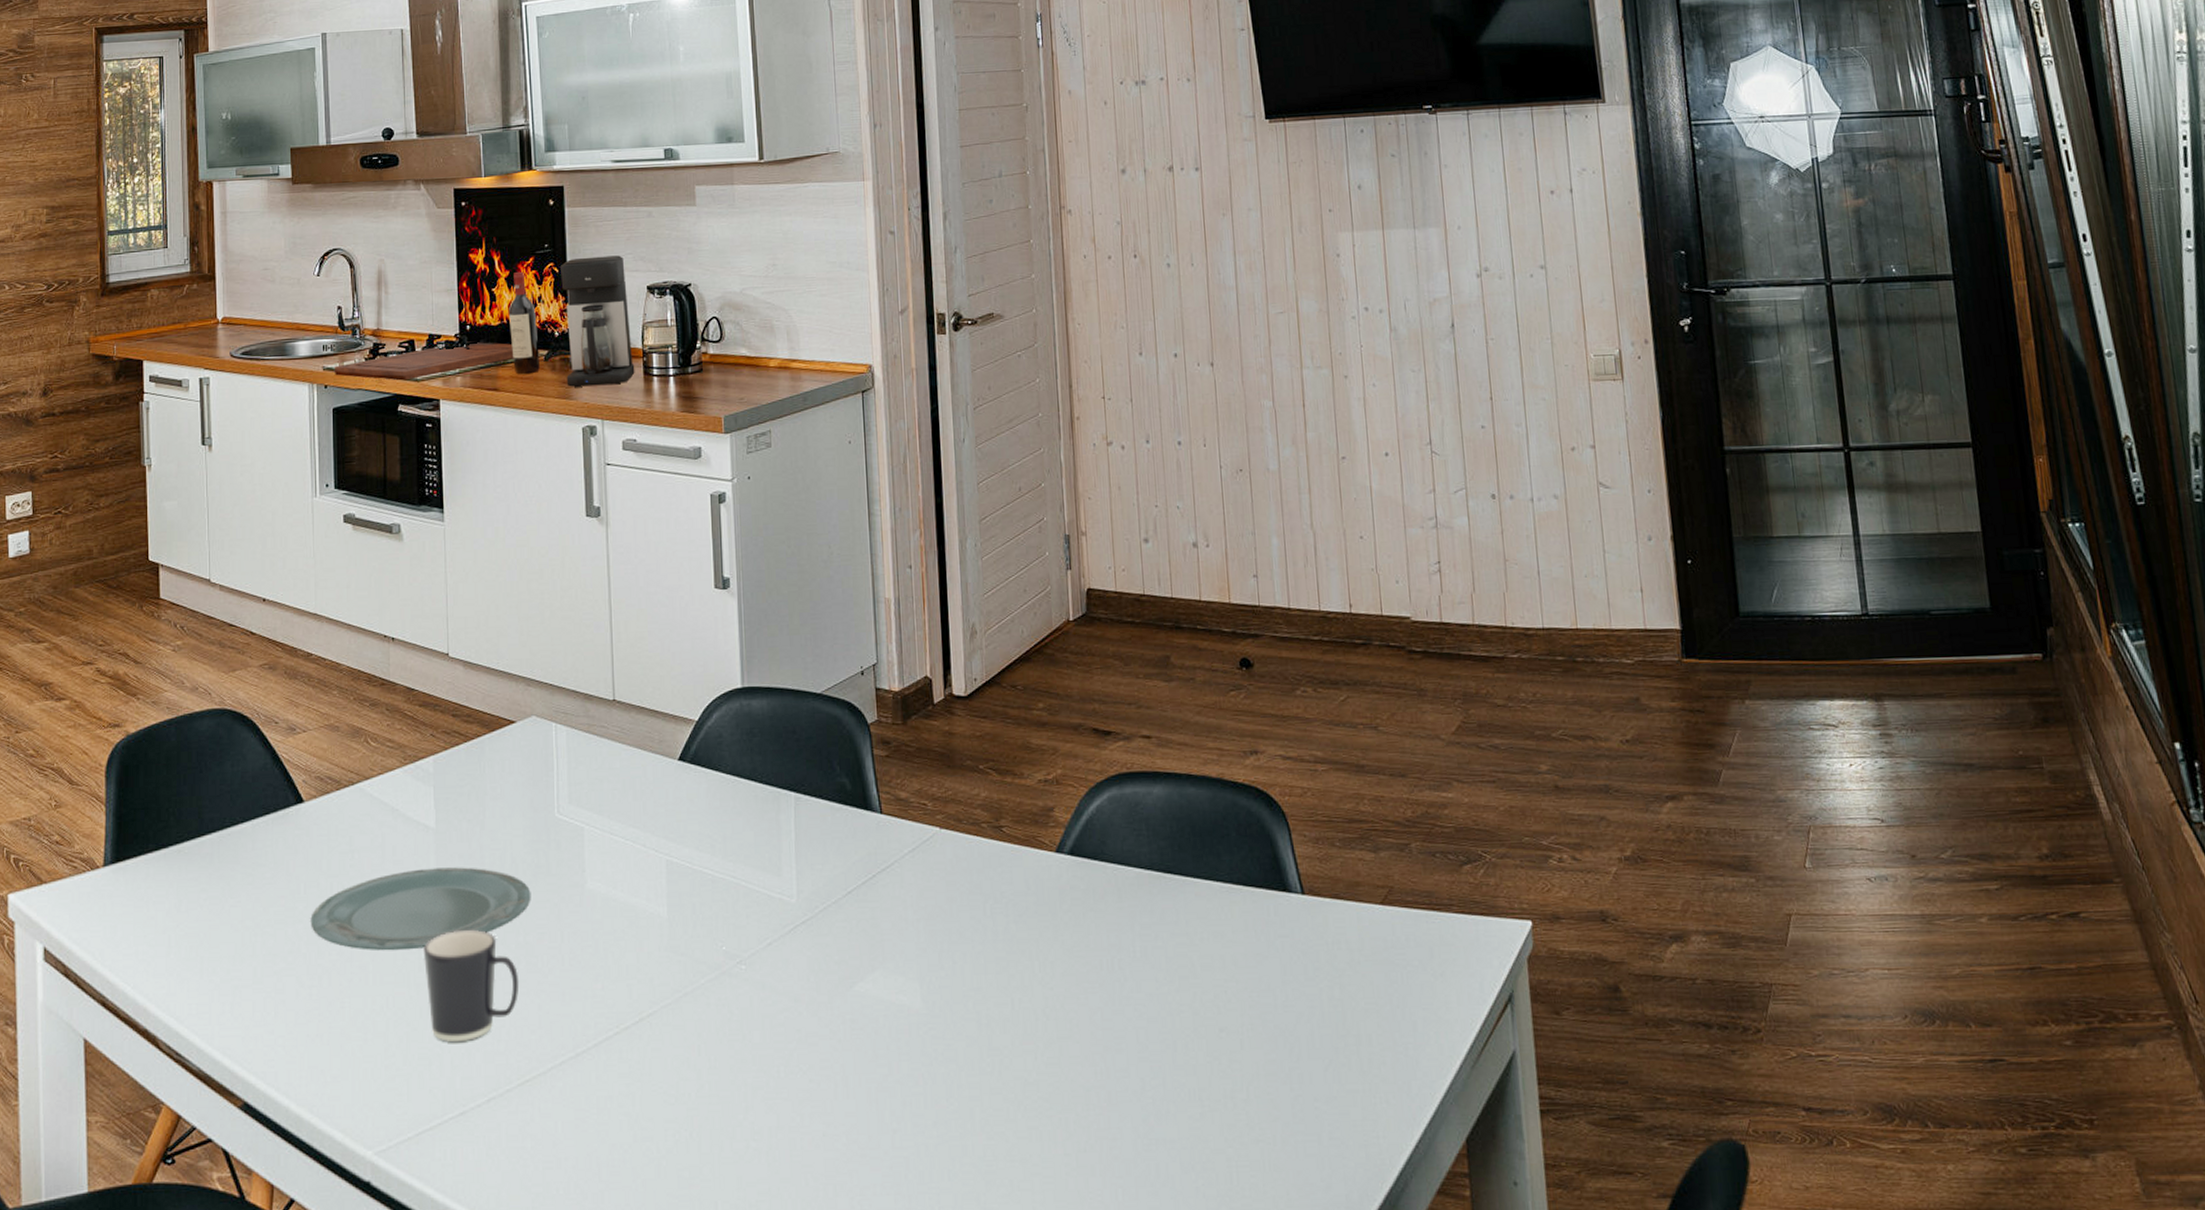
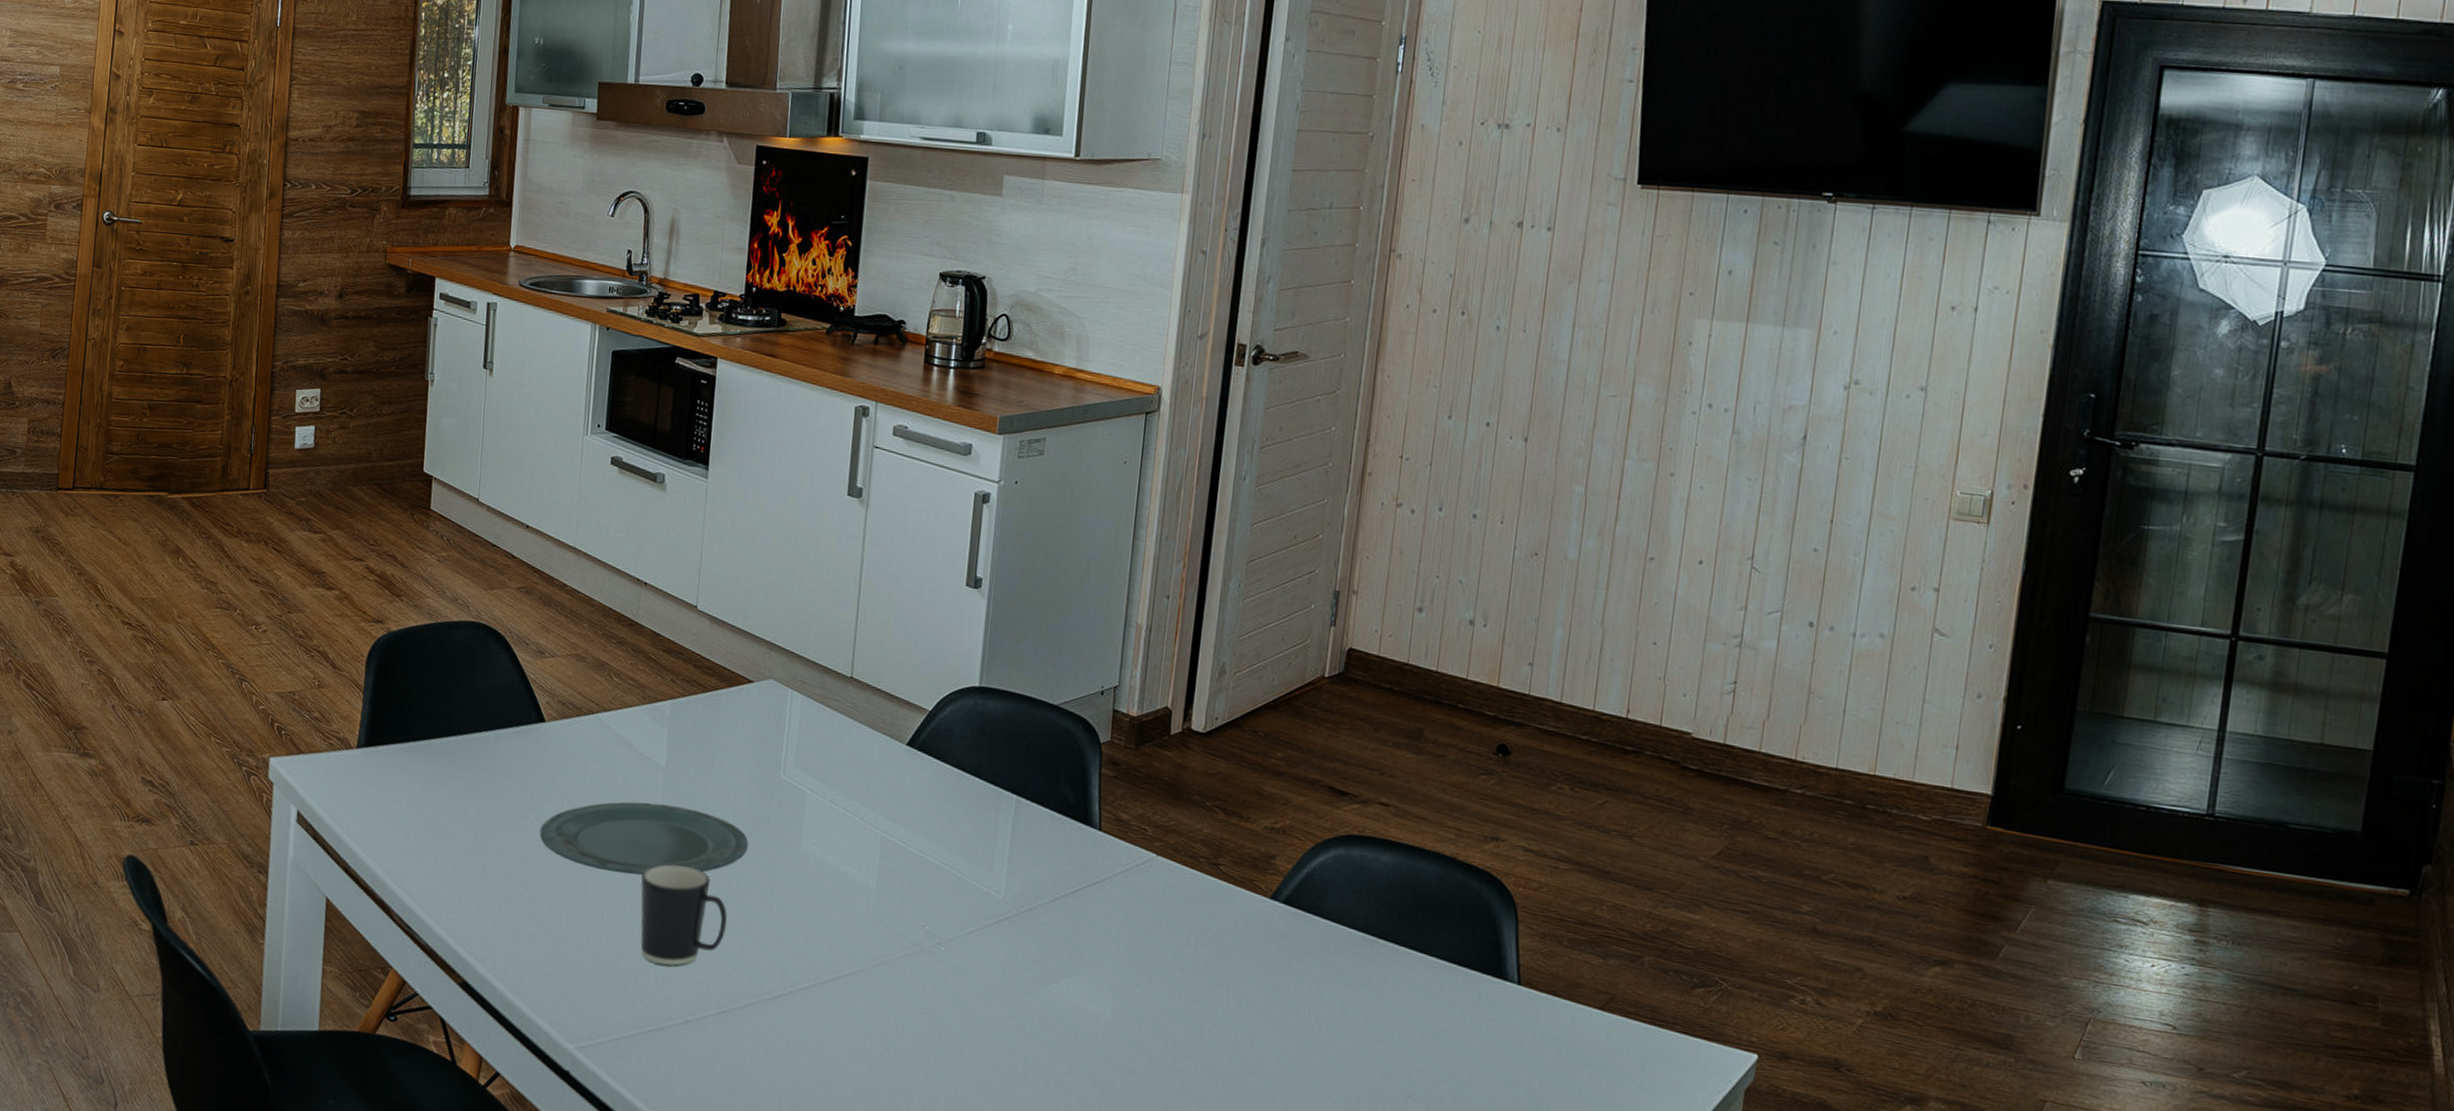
cutting board: present [334,341,514,381] -> none [617,303,797,334]
wine bottle: present [509,271,540,374] -> none [794,239,824,345]
coffee maker: present [561,255,635,387] -> none [845,234,920,369]

